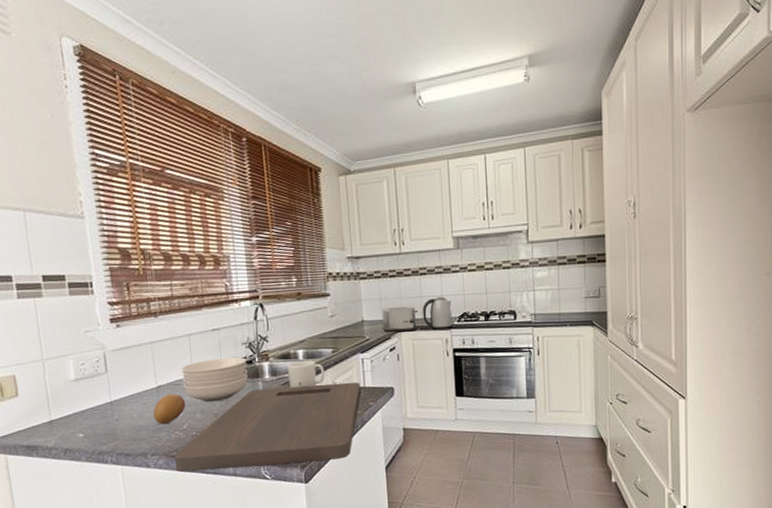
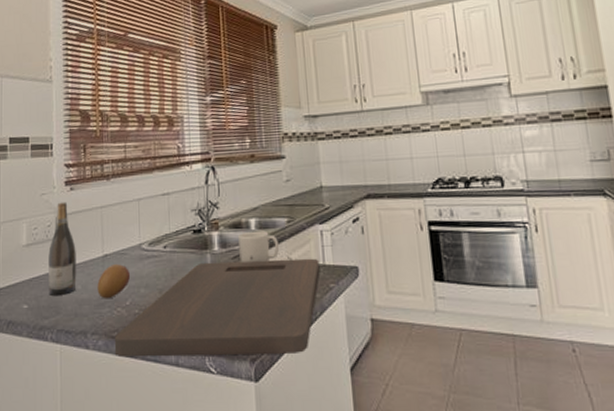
wine bottle: none [99,338,132,424] -> present [48,201,77,295]
bowl: present [181,357,249,402] -> none [129,225,197,276]
toaster: present [382,306,418,333] -> none [343,170,384,201]
kettle: present [422,296,453,331] -> none [389,159,426,199]

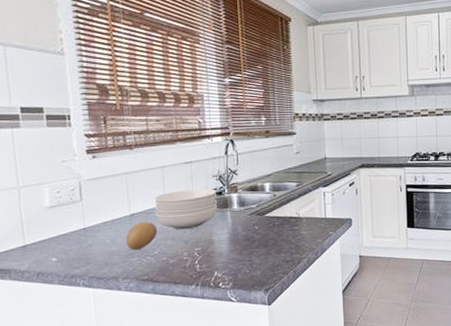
wine bottle: present [48,201,77,295] -> none [74,168,105,249]
cutting board: present [114,258,320,358] -> none [144,213,322,295]
bowl: none [129,225,197,276] -> present [154,188,218,230]
mug: present [237,230,280,262] -> none [254,192,290,218]

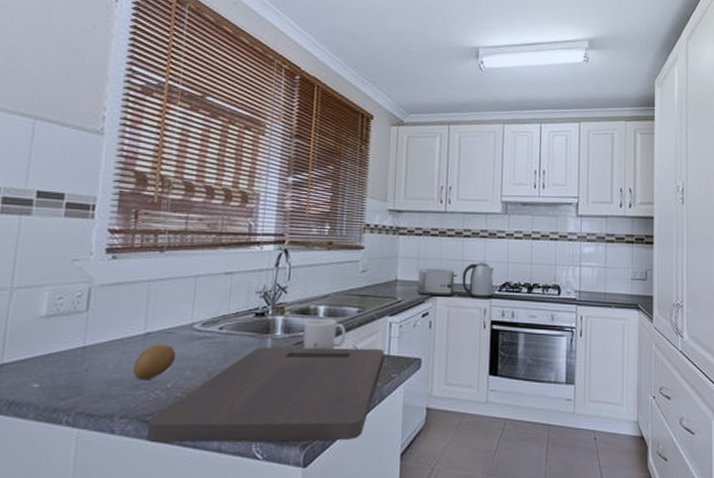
cutting board: none [144,213,322,295] -> present [145,347,385,443]
bowl: present [154,188,218,230] -> none [177,306,259,358]
mug: none [254,192,290,218] -> present [303,318,347,349]
toaster: none [343,146,375,170] -> present [416,268,457,297]
kettle: none [380,138,406,168] -> present [462,262,494,299]

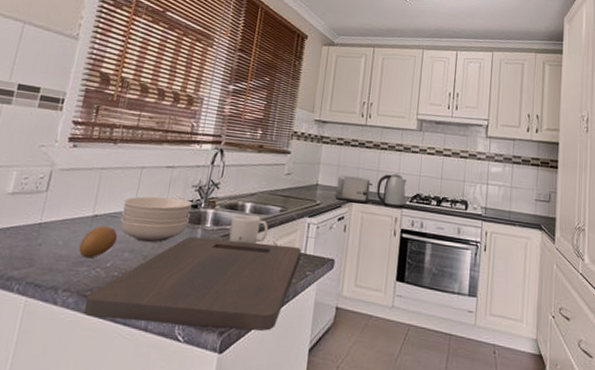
bowl: none [177,306,259,358] -> present [119,196,193,243]

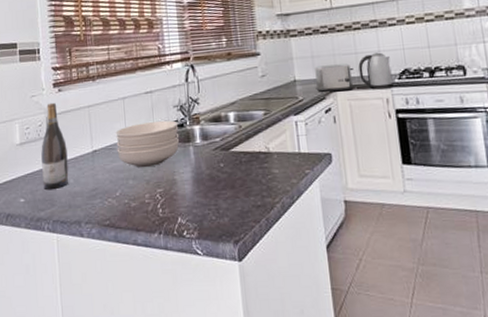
wine bottle: none [25,156,67,248] -> present [41,102,69,189]
fruit: present [79,225,118,259] -> none [88,158,119,191]
cutting board: present [83,236,302,332] -> none [106,147,296,244]
mug: present [228,214,269,244] -> none [217,123,258,153]

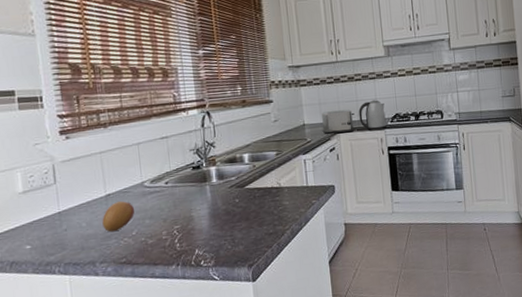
wine bottle: present [41,102,69,189] -> none [48,150,81,235]
fruit: none [88,158,119,191] -> present [102,201,135,232]
bowl: present [115,120,180,168] -> none [130,163,196,208]

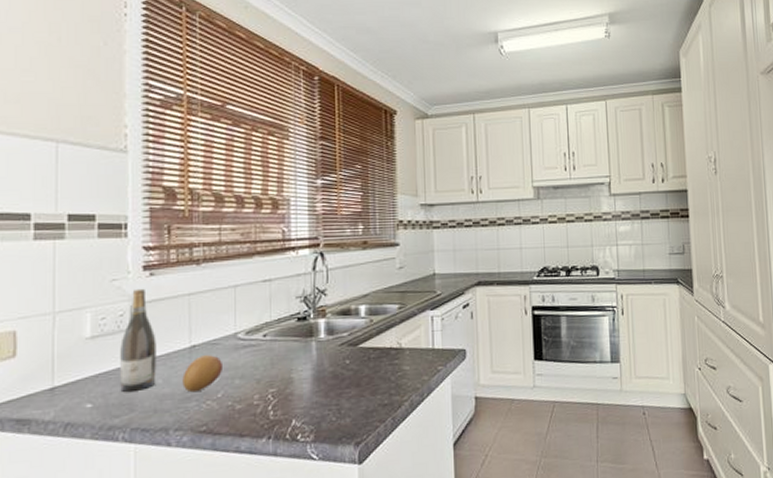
wine bottle: none [48,150,81,235] -> present [120,288,156,392]
toaster: present [322,109,354,135] -> none [455,259,495,288]
kettle: present [359,100,387,131] -> none [500,249,532,286]

